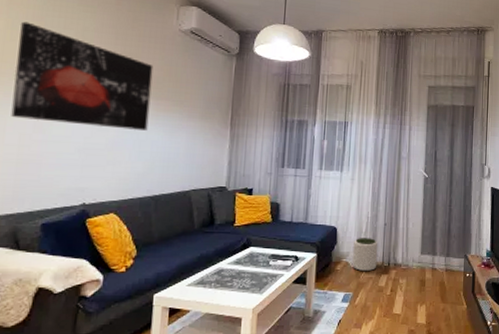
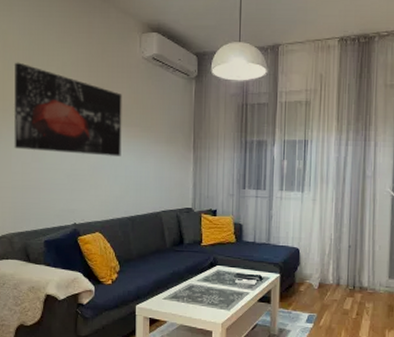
plant pot: present [352,238,378,272] -> none [316,260,343,294]

